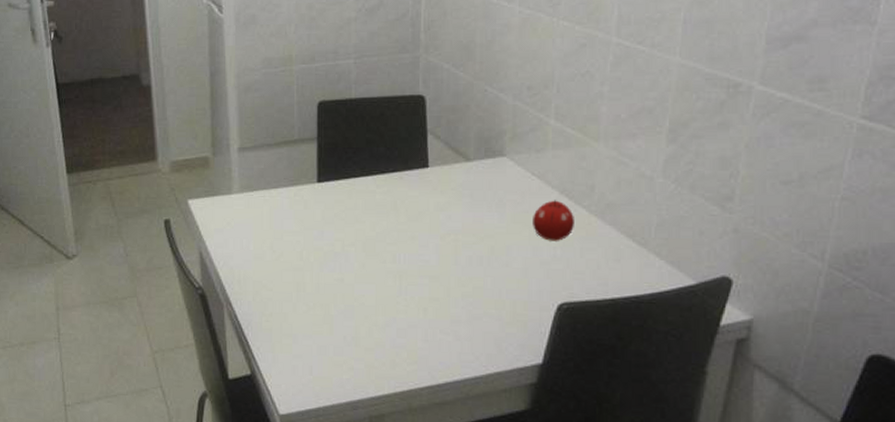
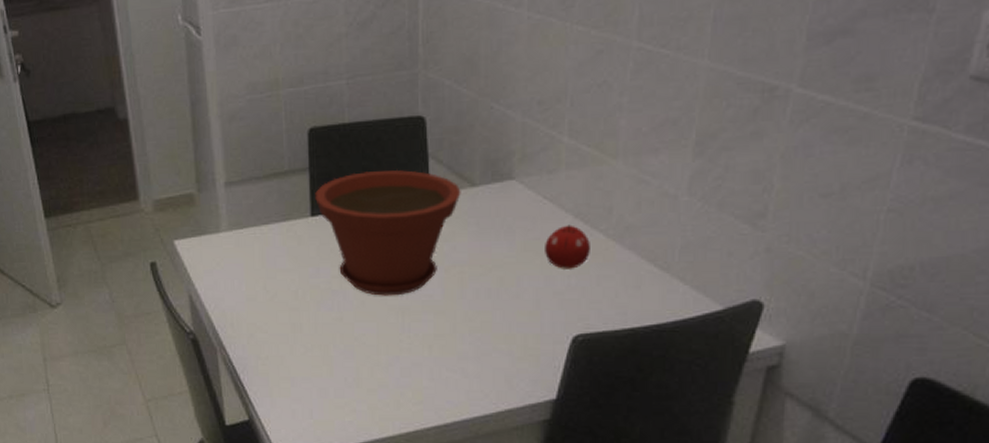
plant pot: none [322,142,457,260] -> present [315,169,461,296]

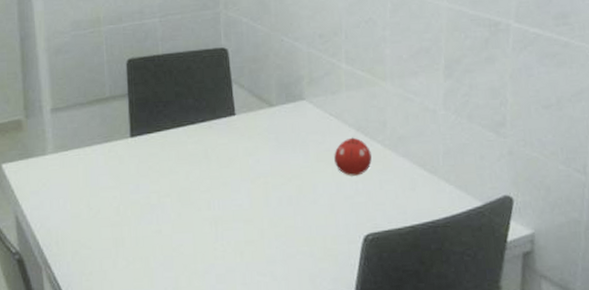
plant pot: present [315,169,461,296] -> none [134,93,261,208]

